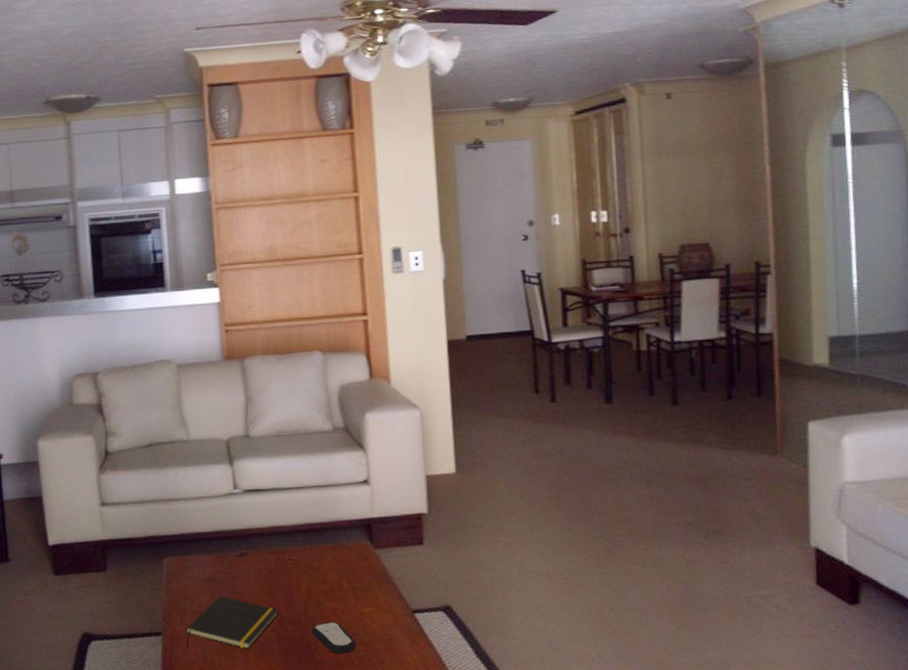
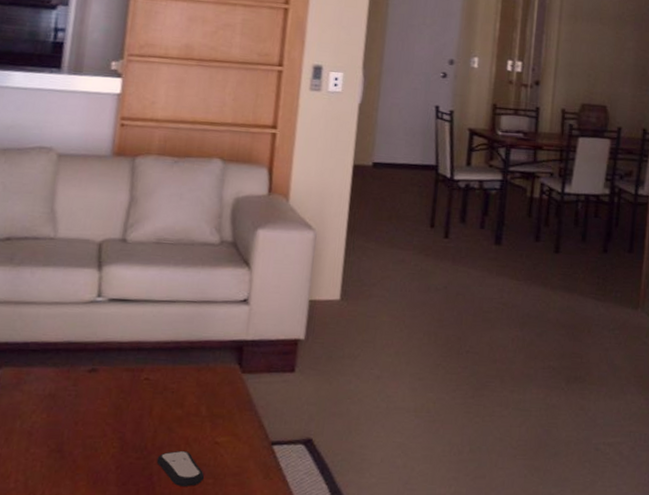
notepad: present [185,596,278,650] -> none [6,415,123,479]

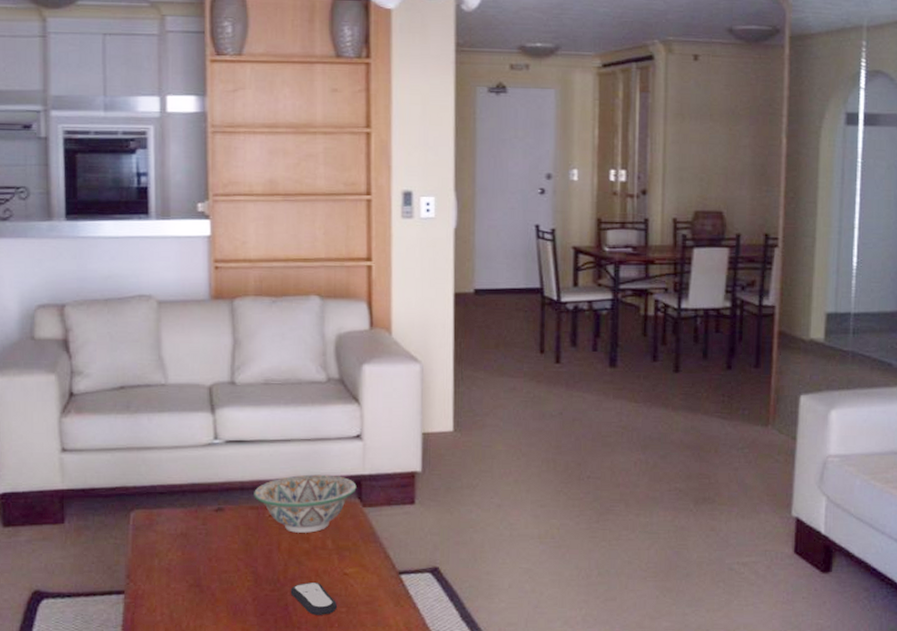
decorative bowl: none [131,337,238,398] -> present [254,474,357,533]

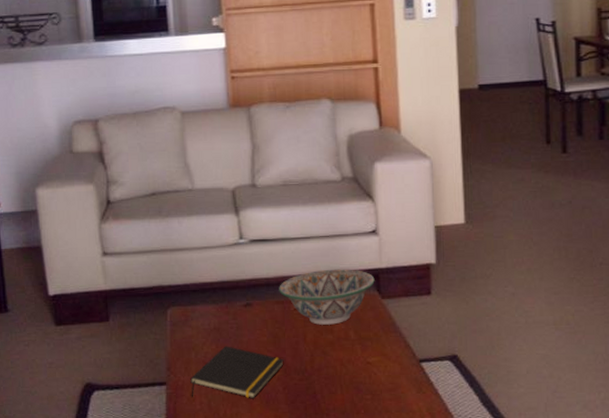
notepad: none [151,553,255,611] -> present [190,346,284,399]
remote control: present [290,581,338,615] -> none [317,371,363,402]

